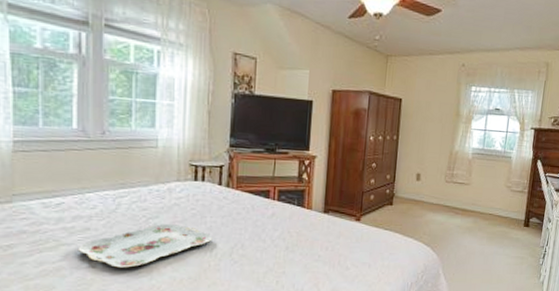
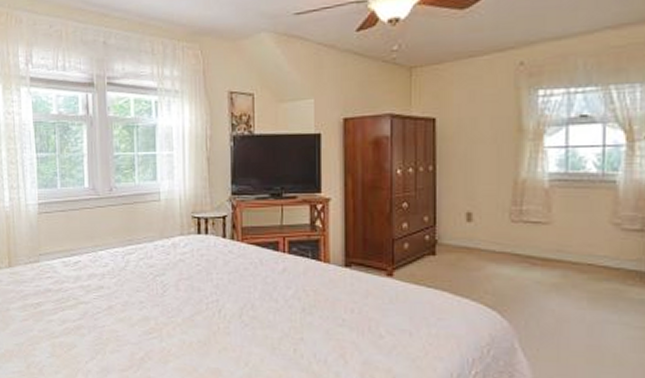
serving tray: present [78,224,213,268] -> none [94,282,220,328]

